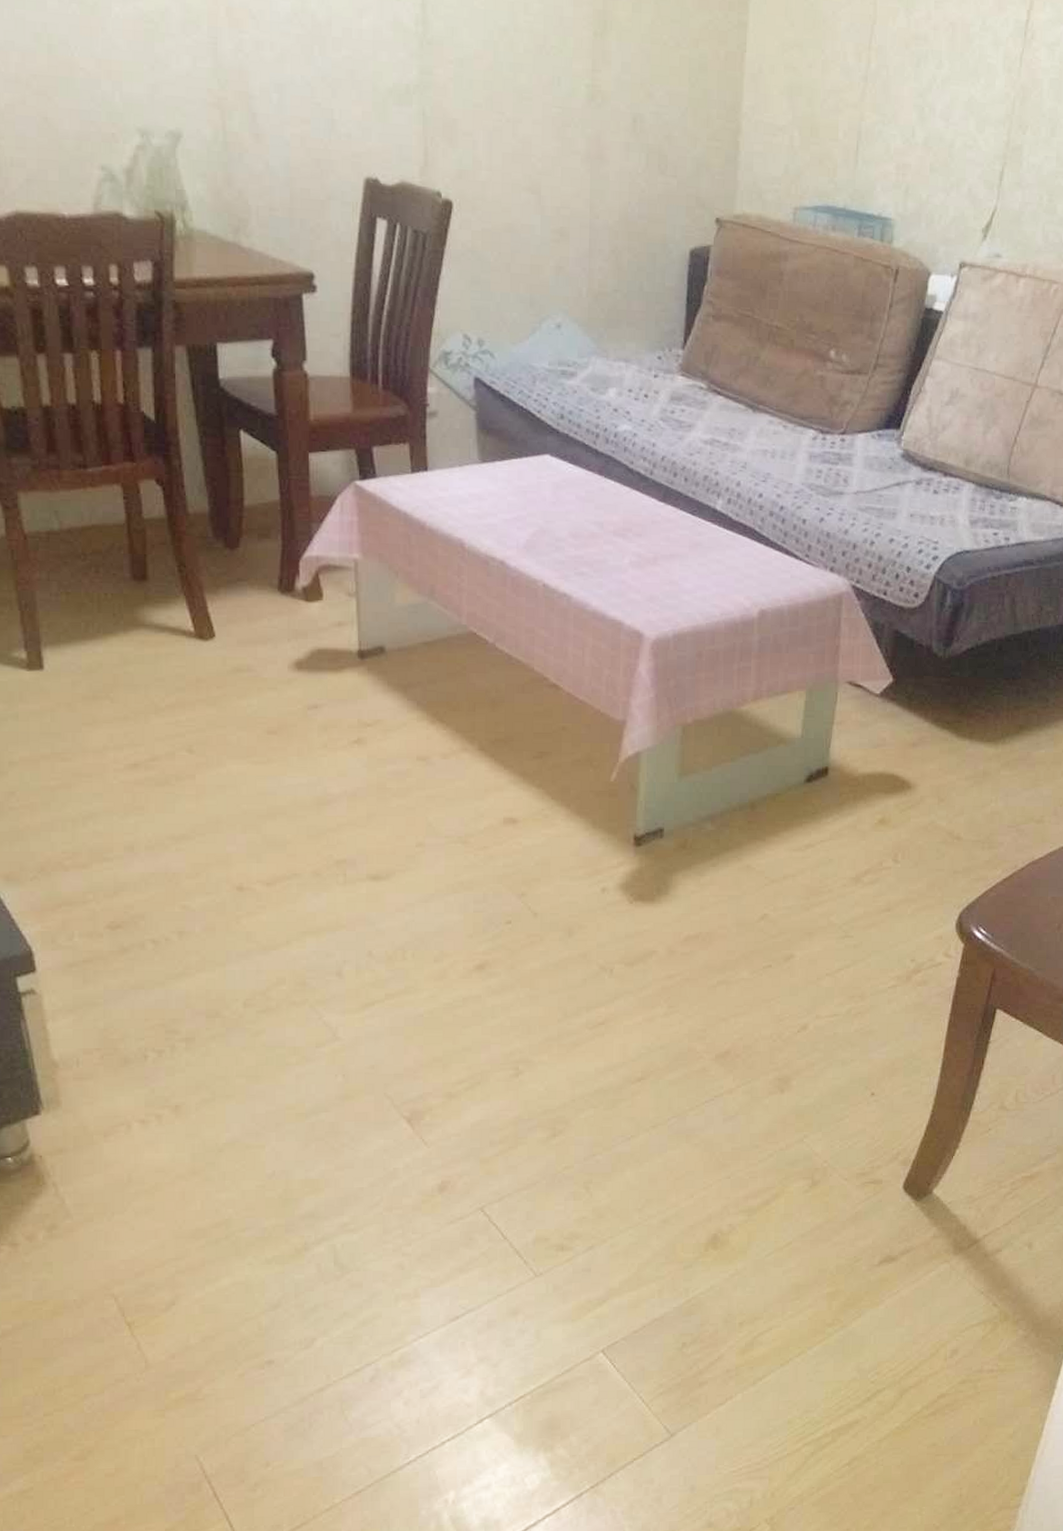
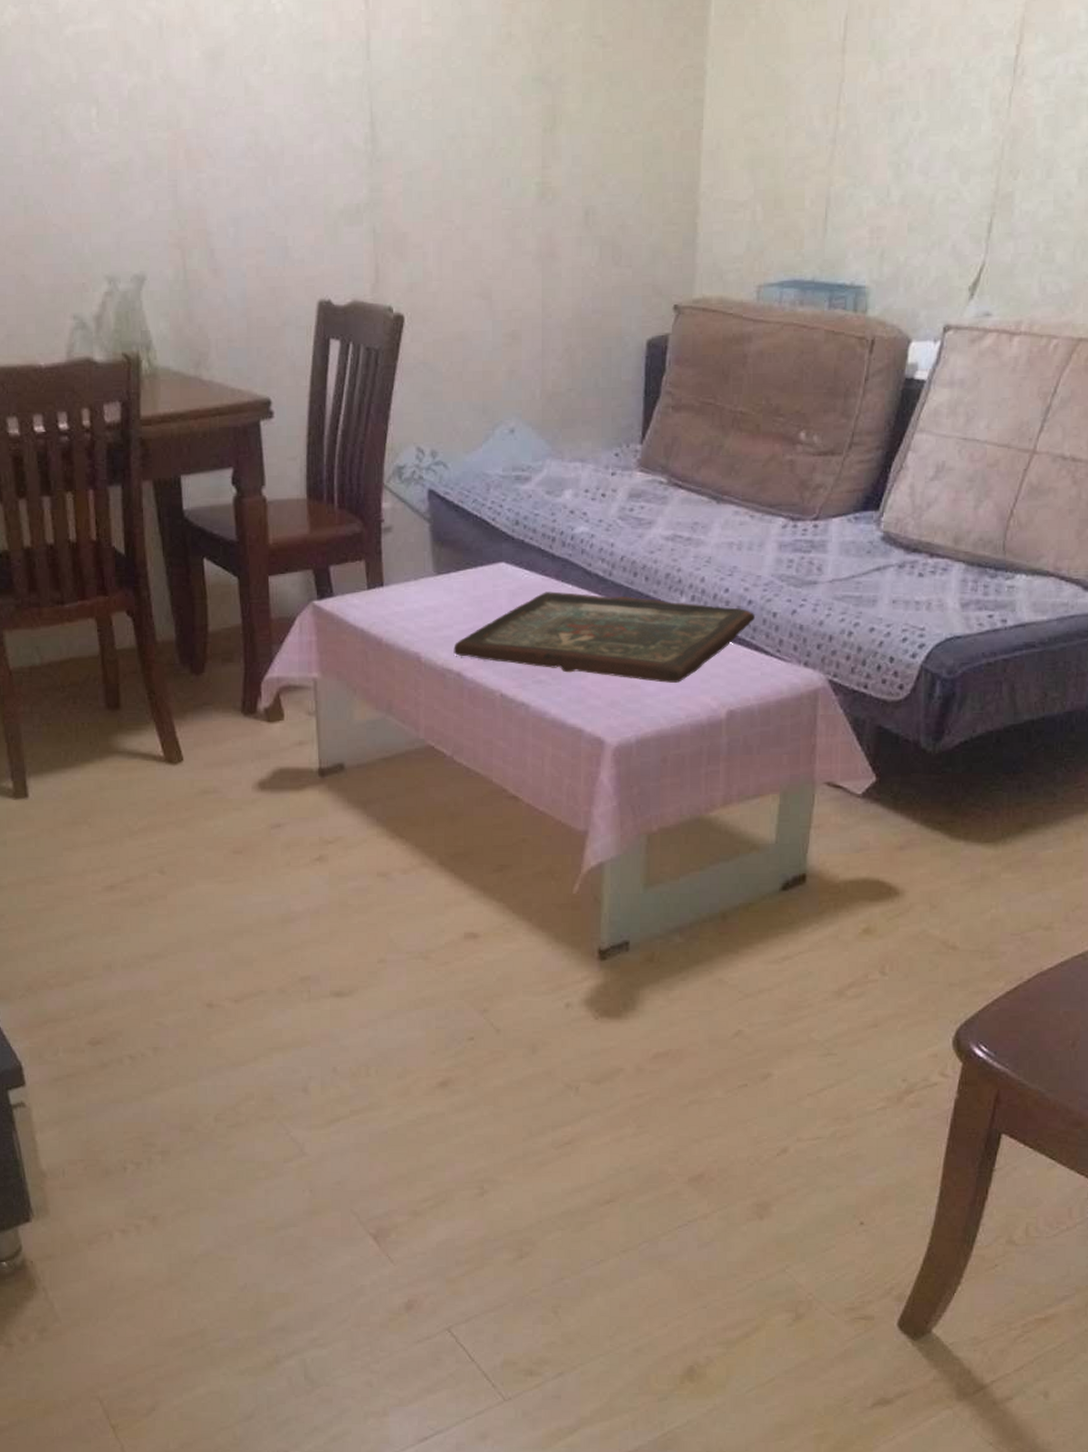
board game: none [497,486,786,581] -> present [453,591,755,683]

